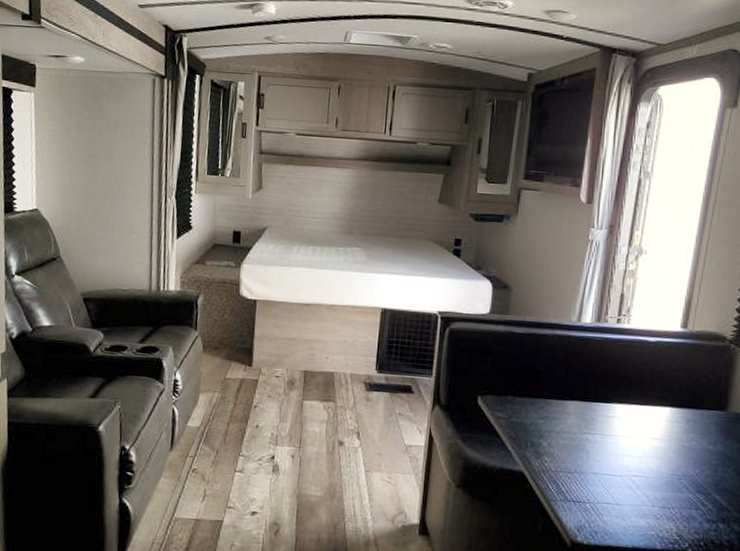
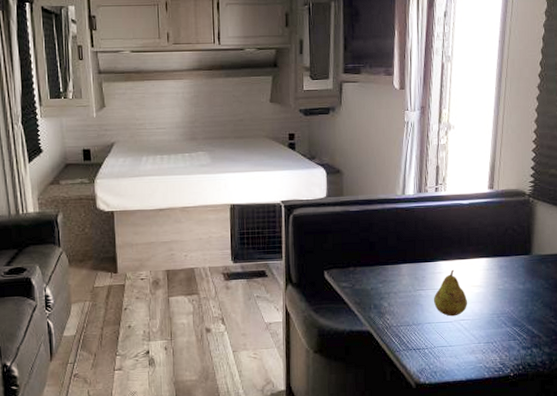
fruit: none [602,415,644,471] -> present [433,269,468,317]

